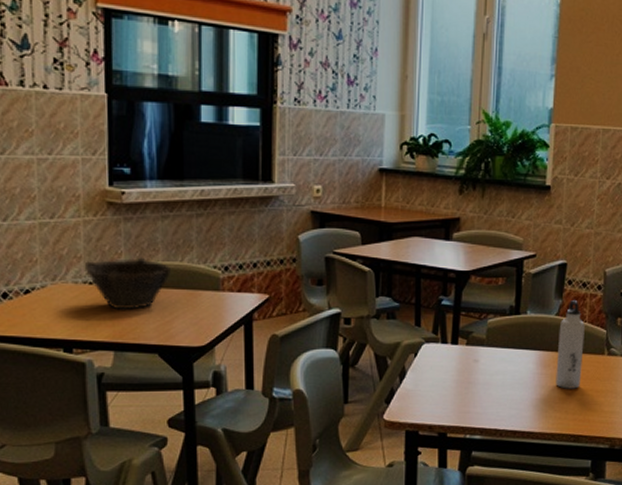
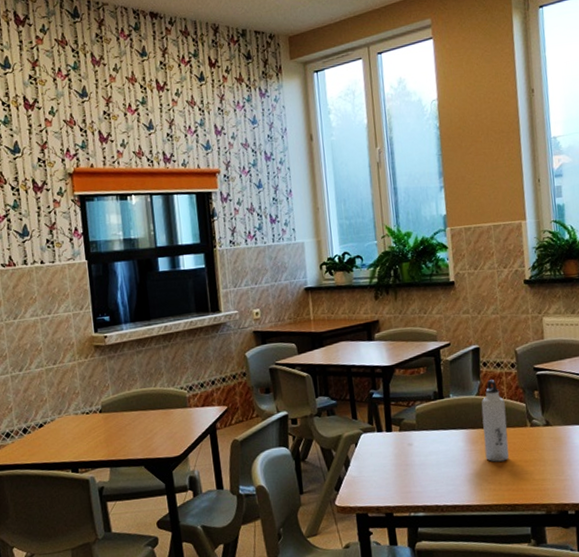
bowl: present [84,257,172,310] -> none [81,387,148,433]

